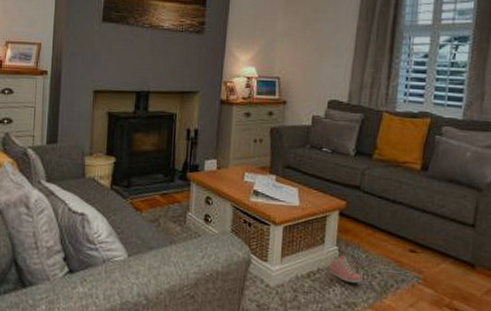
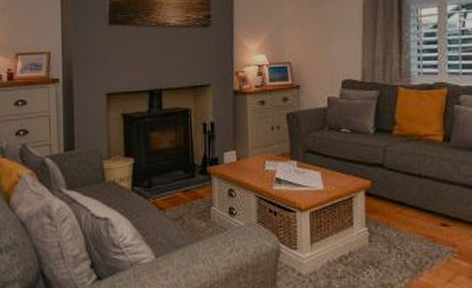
sneaker: present [328,255,363,283] -> none [360,237,396,263]

